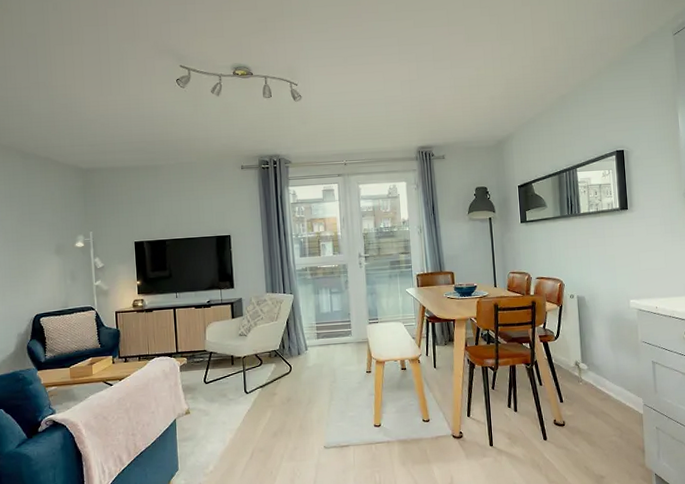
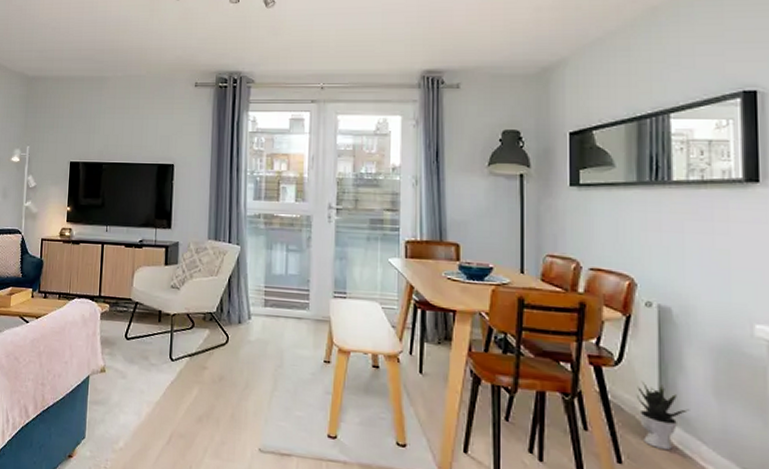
potted plant: none [569,347,599,388] -> present [637,381,690,450]

